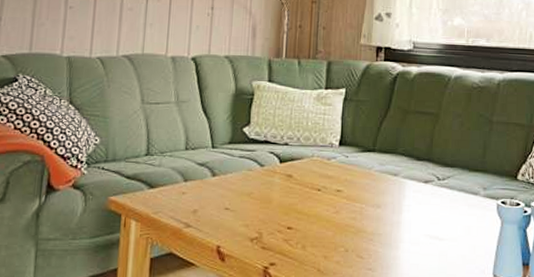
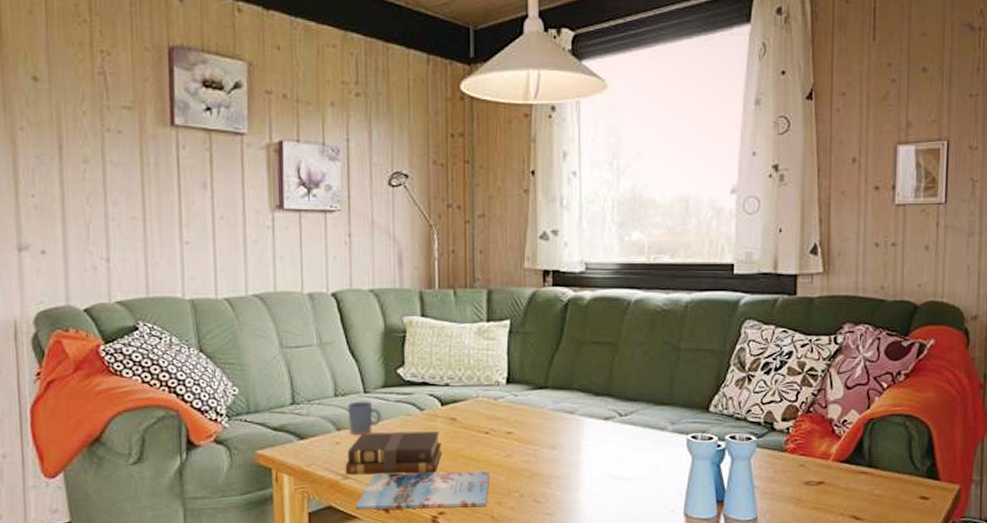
bible: none [188,185,278,225] -> present [345,431,442,475]
magazine: none [194,223,319,260] -> present [355,471,489,510]
mug: none [195,155,226,186] -> present [347,401,381,434]

